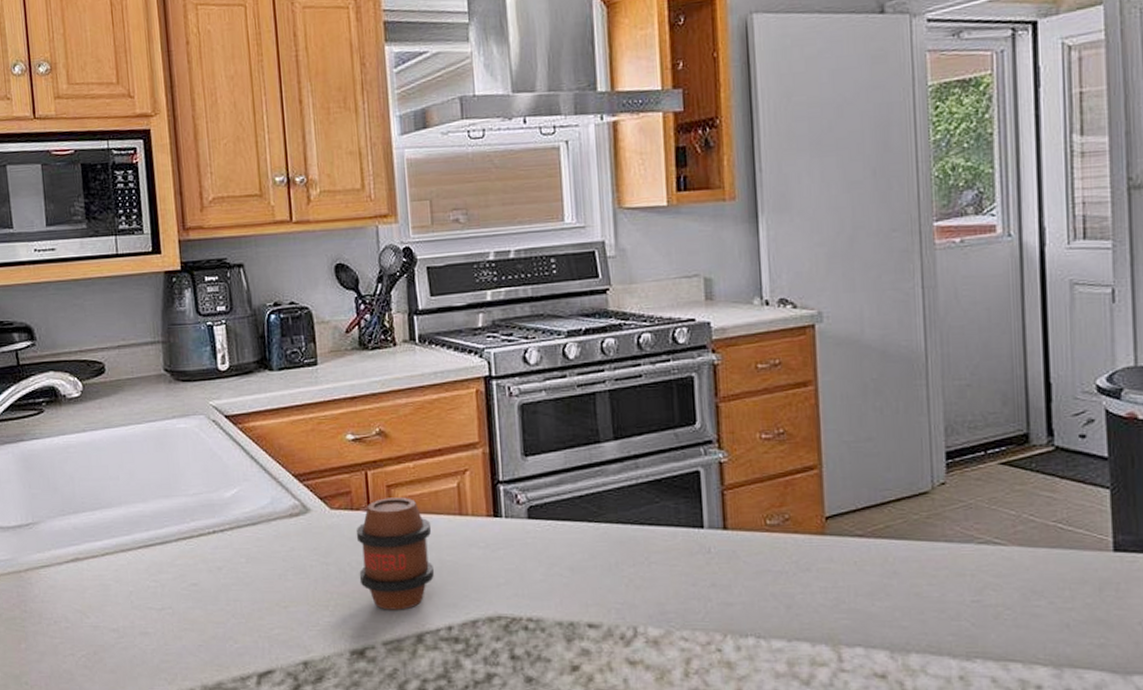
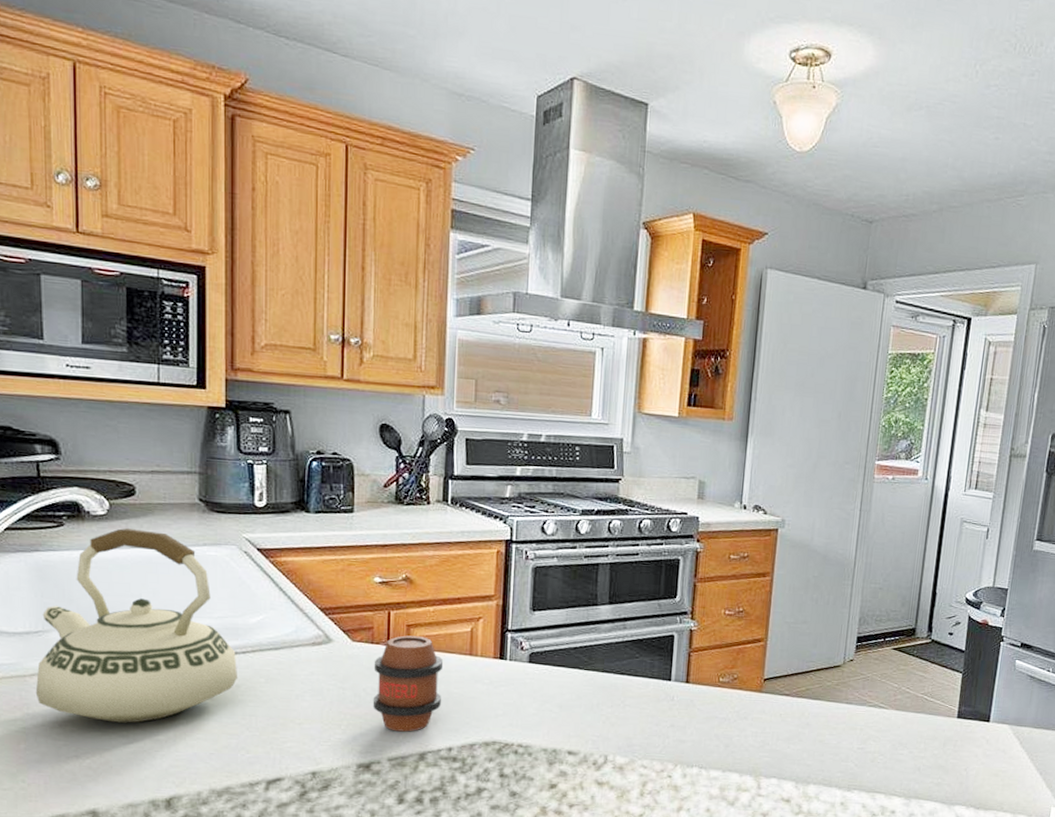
teakettle: none [30,408,219,616] -> present [35,528,238,723]

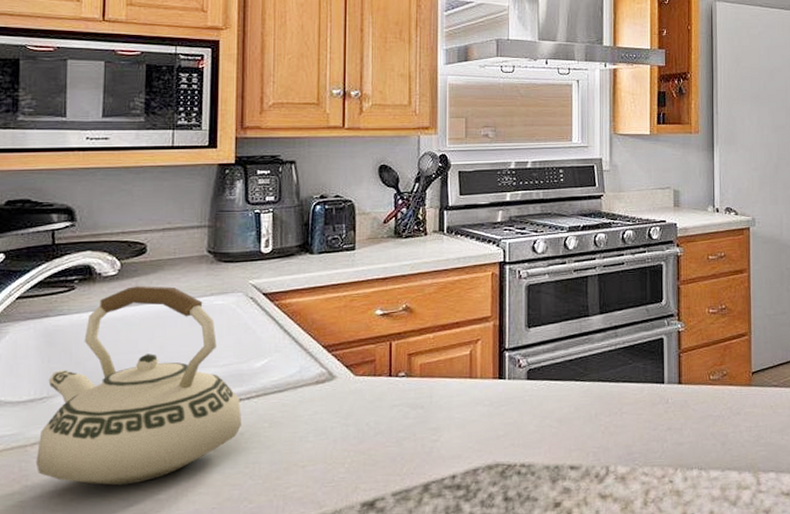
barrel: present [372,635,443,732] -> none [376,364,444,464]

